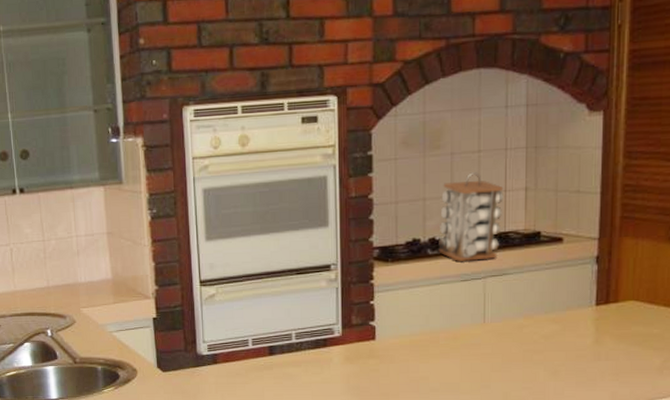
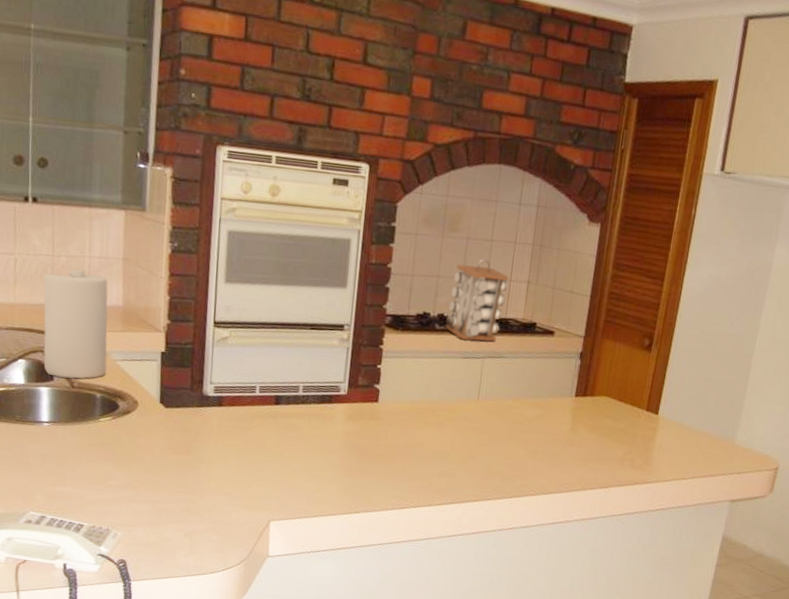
paper towel holder: none [38,249,104,355] -> present [43,269,108,379]

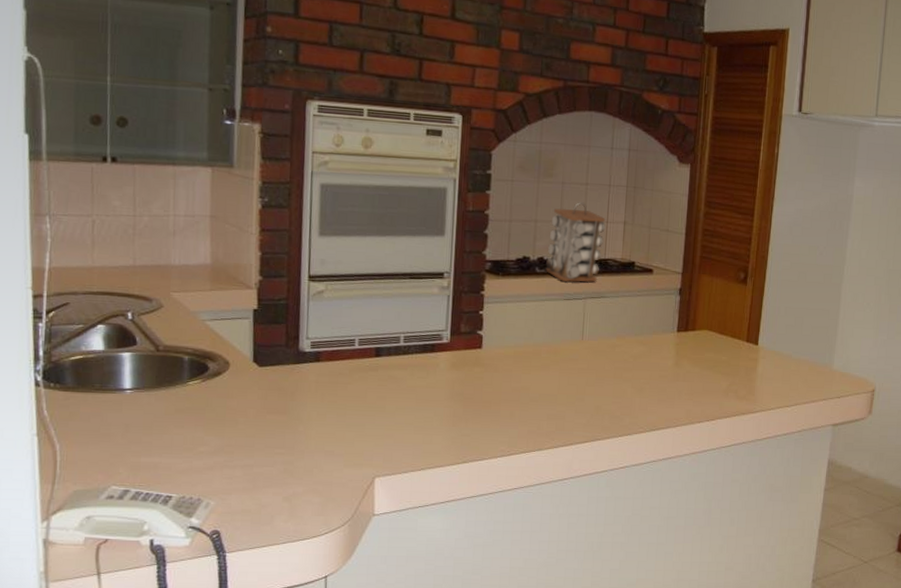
paper towel holder: present [43,269,108,379] -> none [124,228,195,342]

